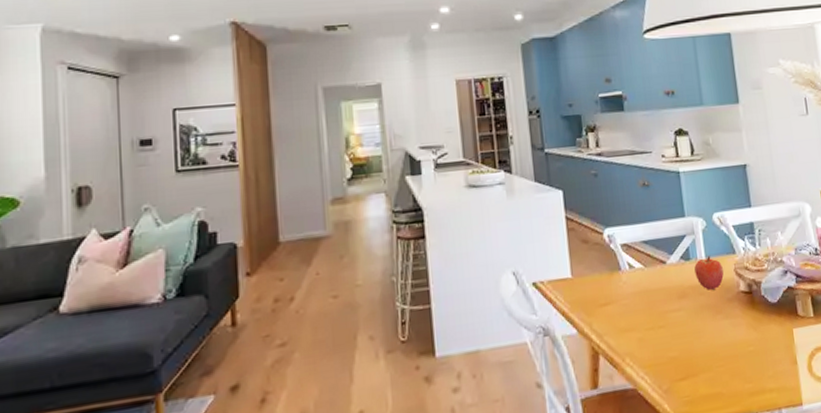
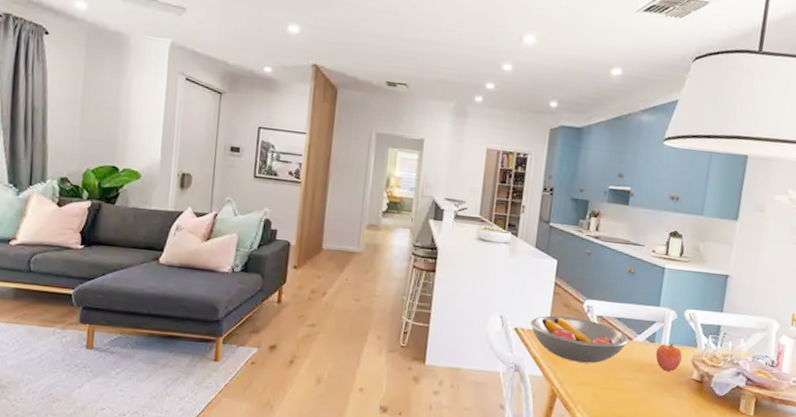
fruit bowl: none [549,251,663,307] -> present [530,315,629,364]

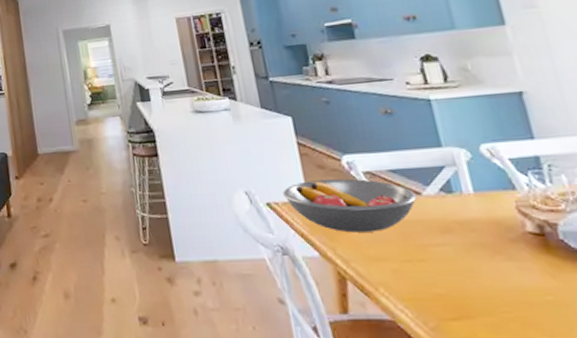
apple: present [656,343,682,372] -> none [459,189,502,227]

